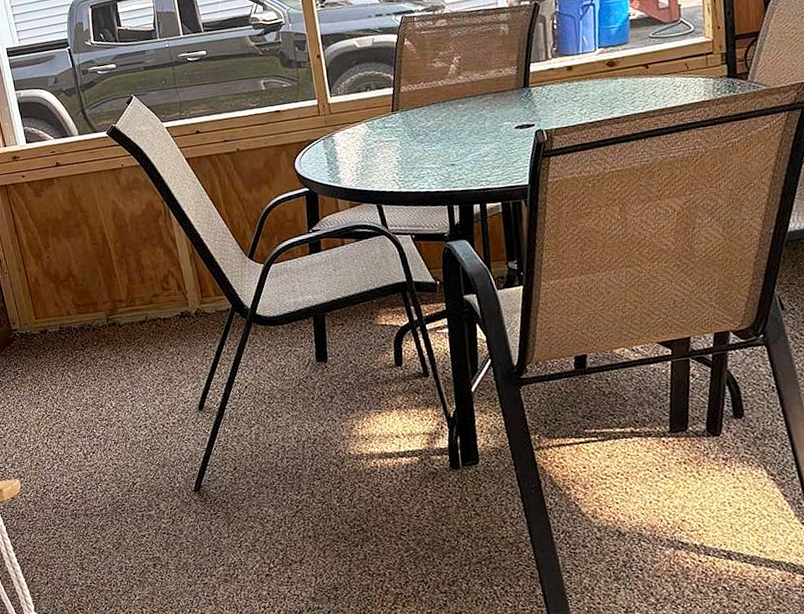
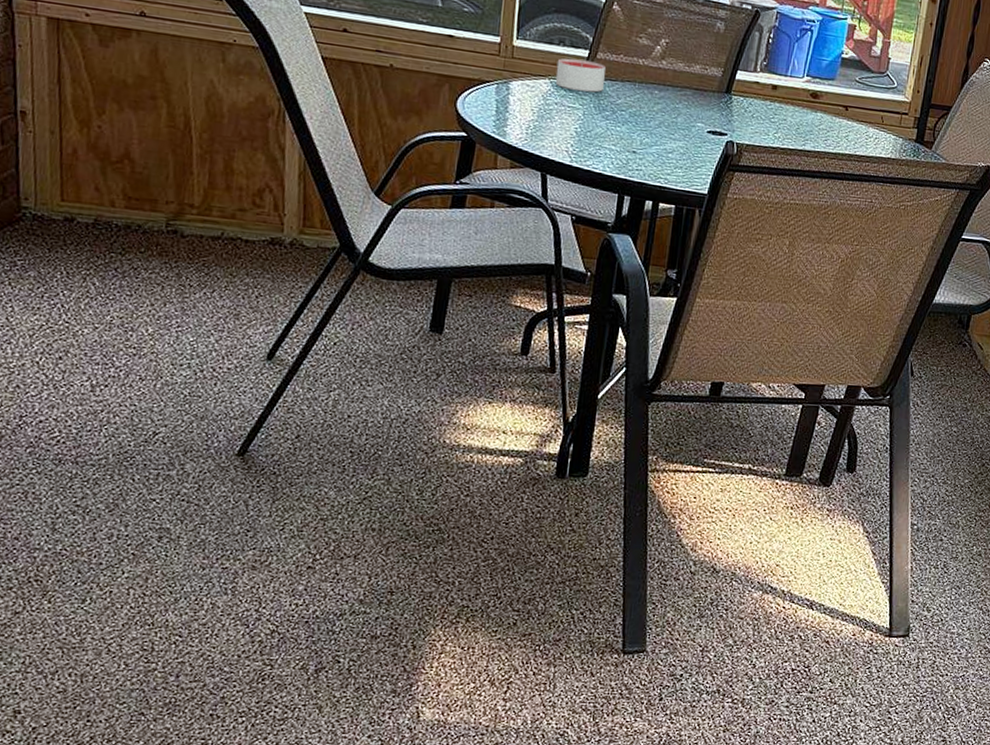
candle: none [368,96,413,127] -> present [555,58,606,93]

